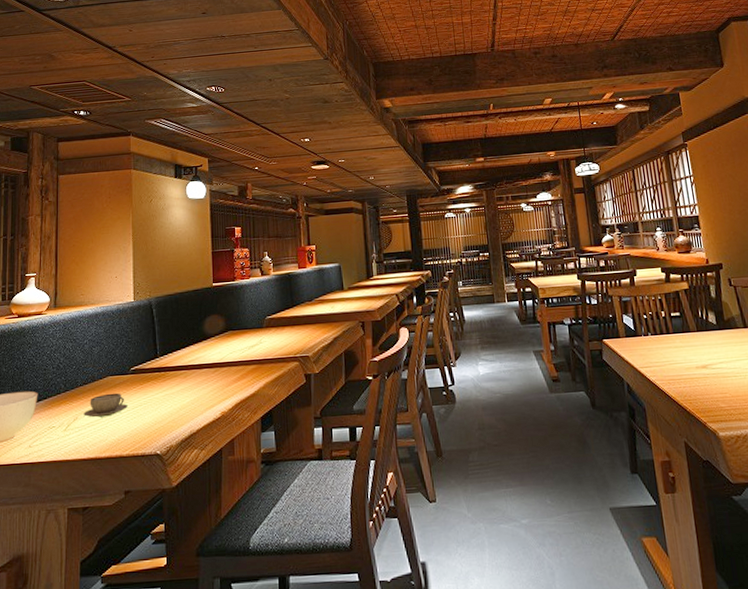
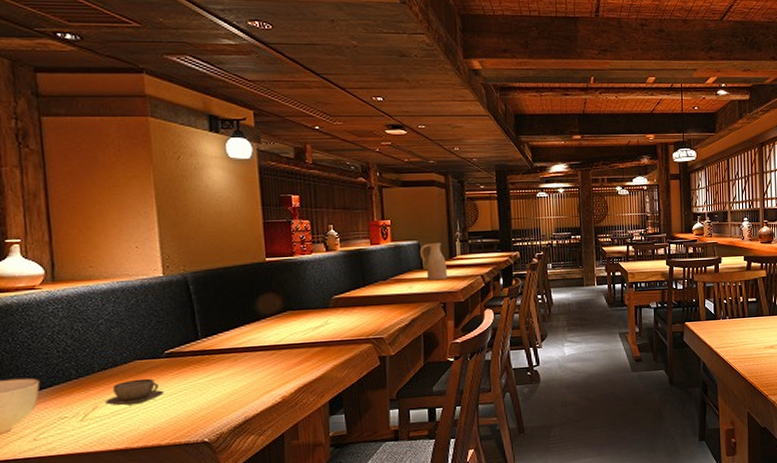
ceramic pitcher: none [340,264,366,301] -> present [419,242,448,281]

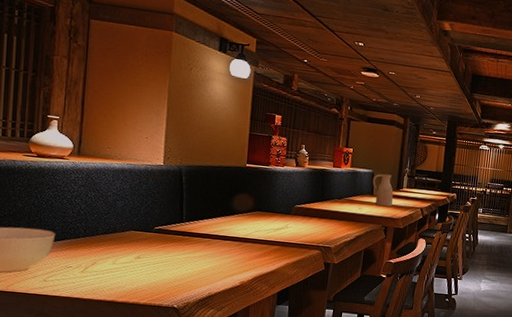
teacup: present [105,378,164,406] -> none [102,246,149,267]

